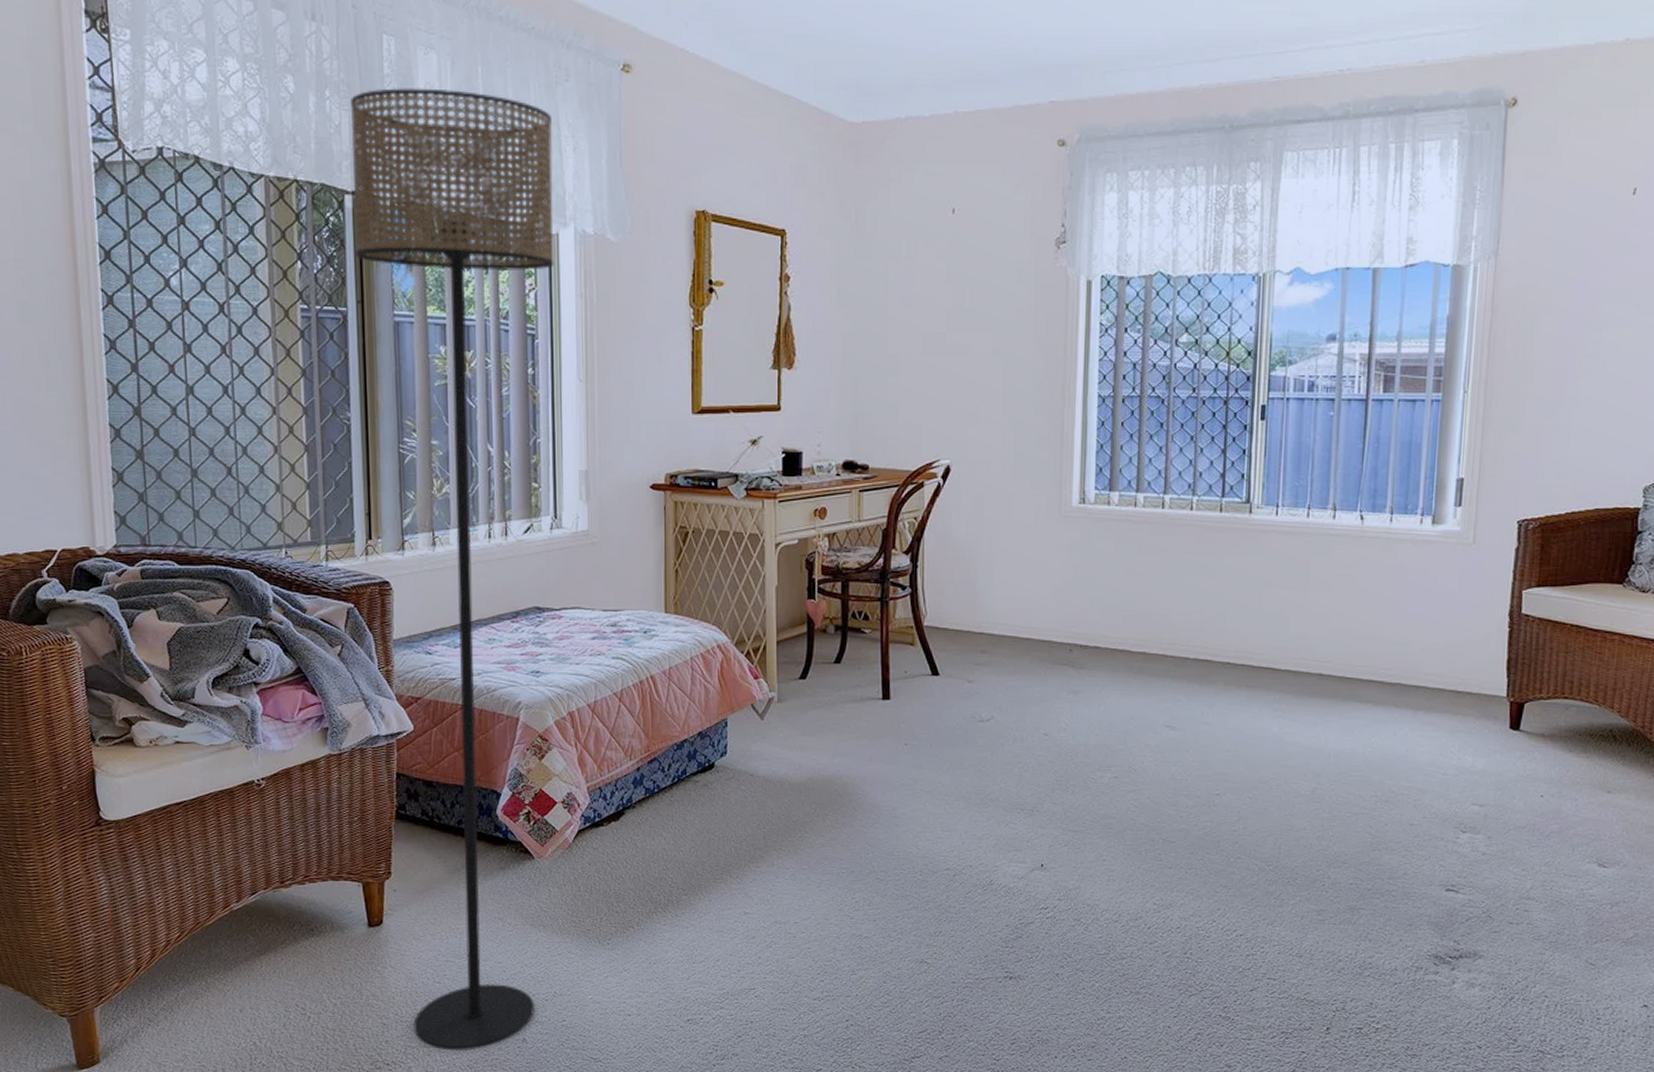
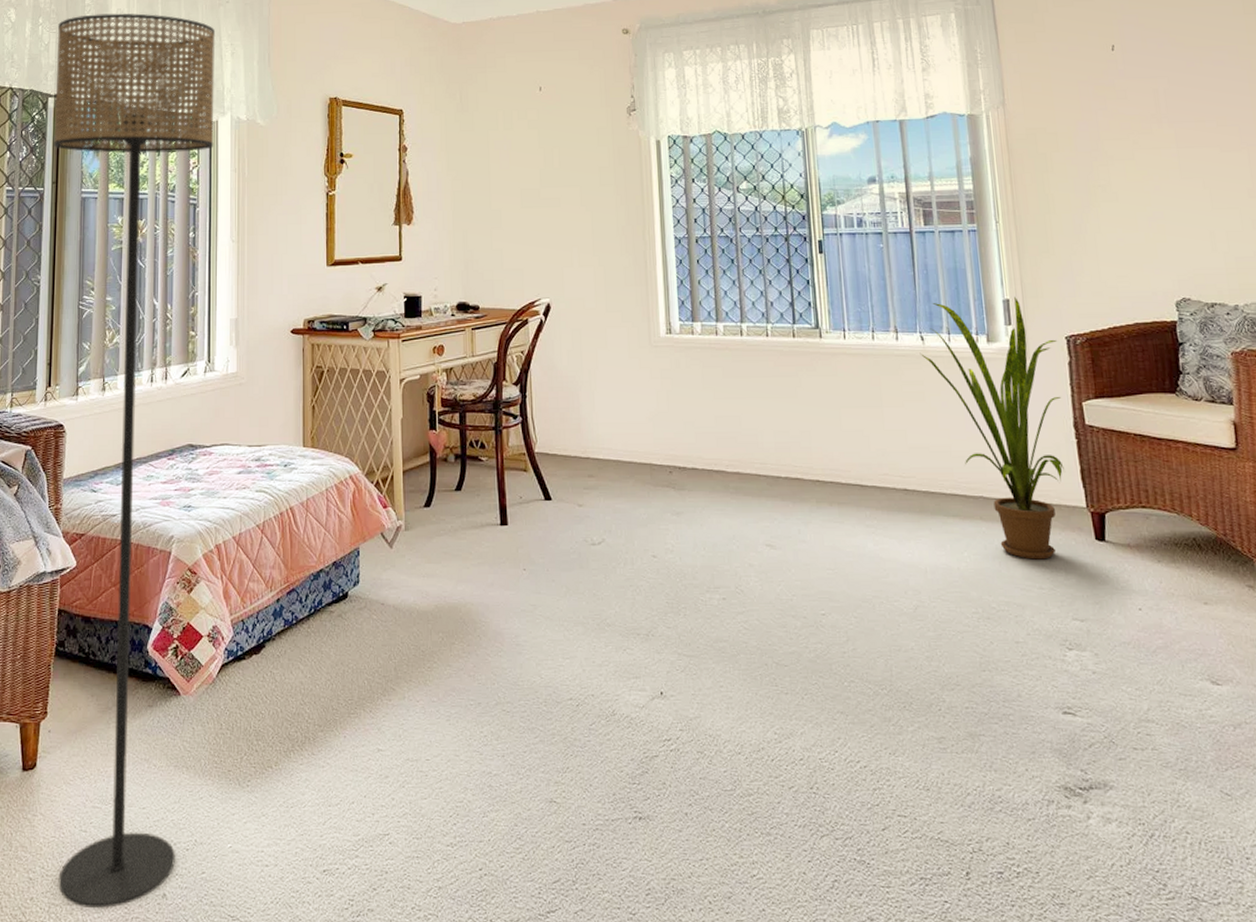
house plant: none [1356,475,1507,747] -> present [919,296,1064,560]

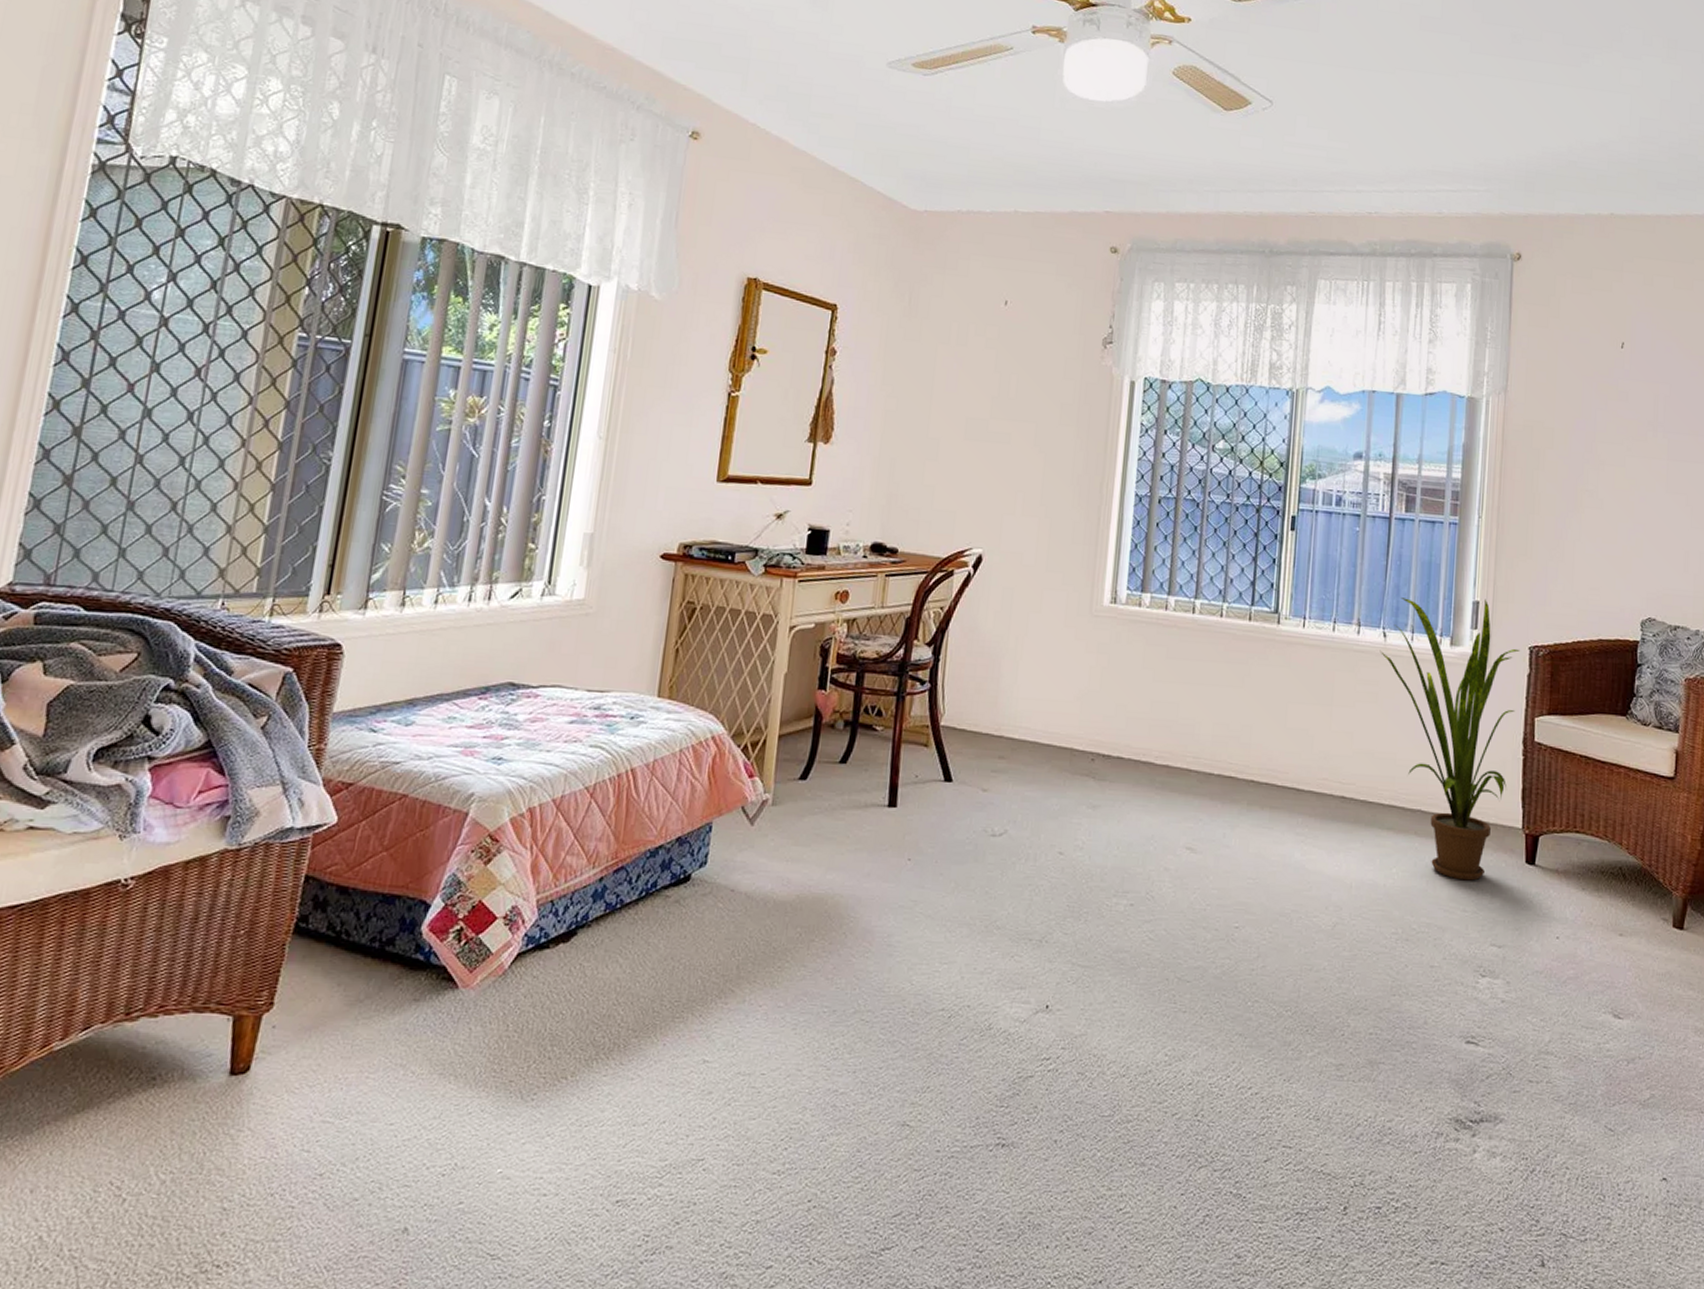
floor lamp: present [54,13,216,909] -> none [262,125,611,1247]

